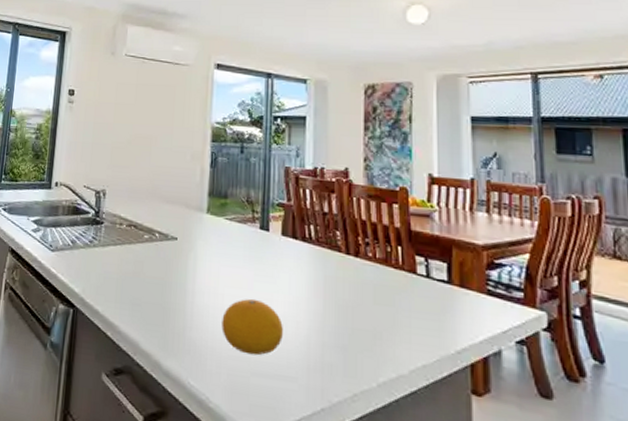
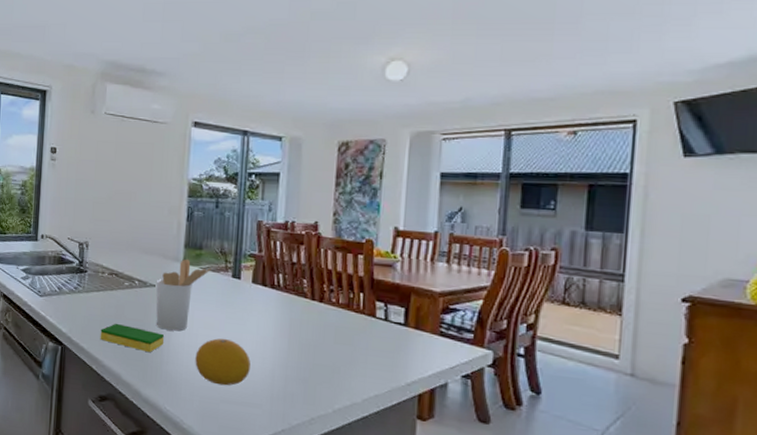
dish sponge: none [116,281,188,317] -> present [100,323,165,353]
utensil holder: none [178,208,237,291] -> present [156,258,211,331]

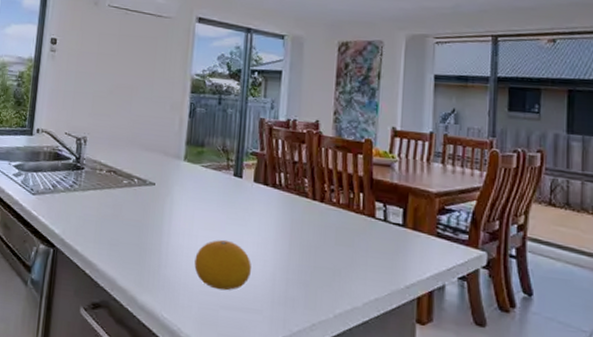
dish sponge: present [100,323,165,353] -> none [95,223,163,256]
utensil holder: present [156,258,211,331] -> none [154,156,213,232]

